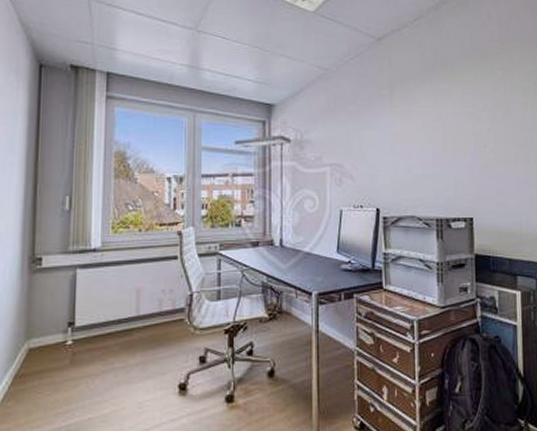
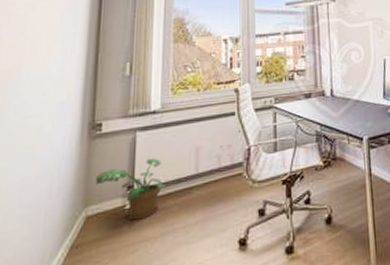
potted plant: none [37,297,107,356] -> present [96,158,167,221]

